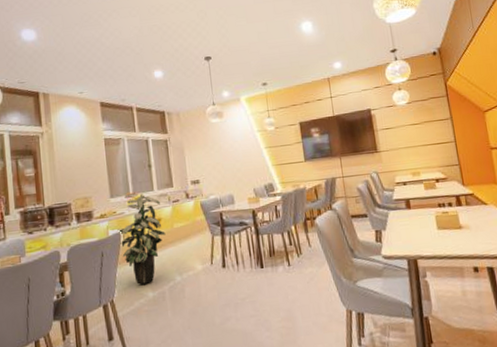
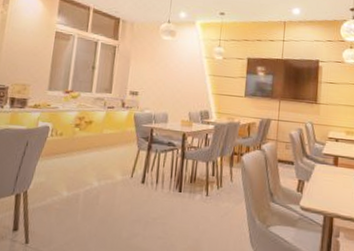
indoor plant: present [117,193,166,285] -> none [46,90,95,183]

